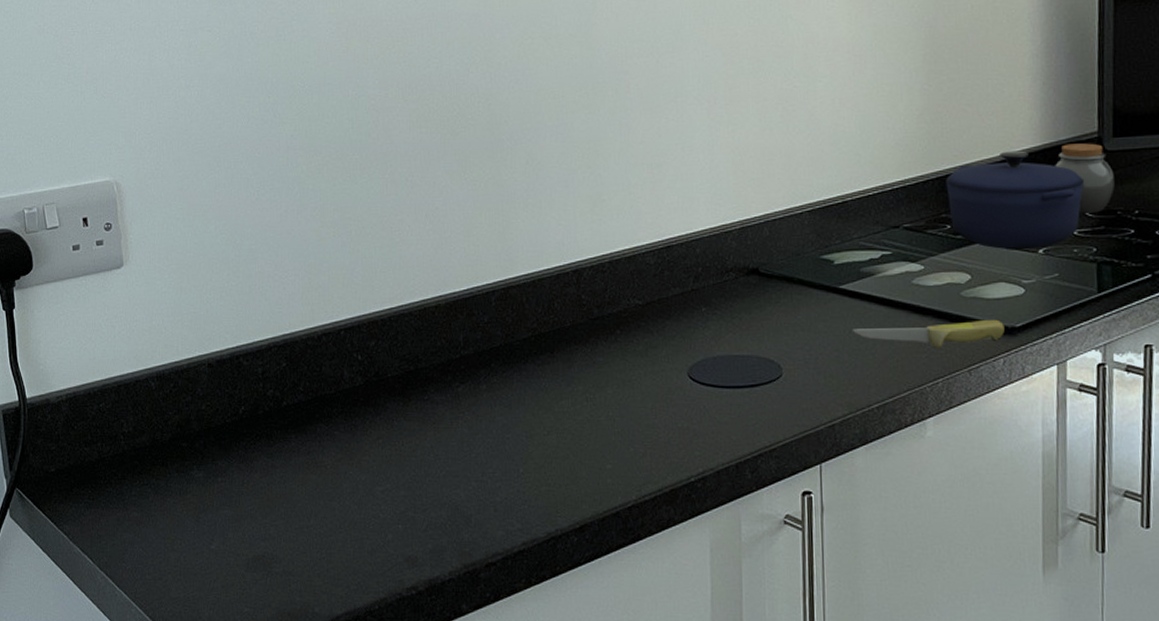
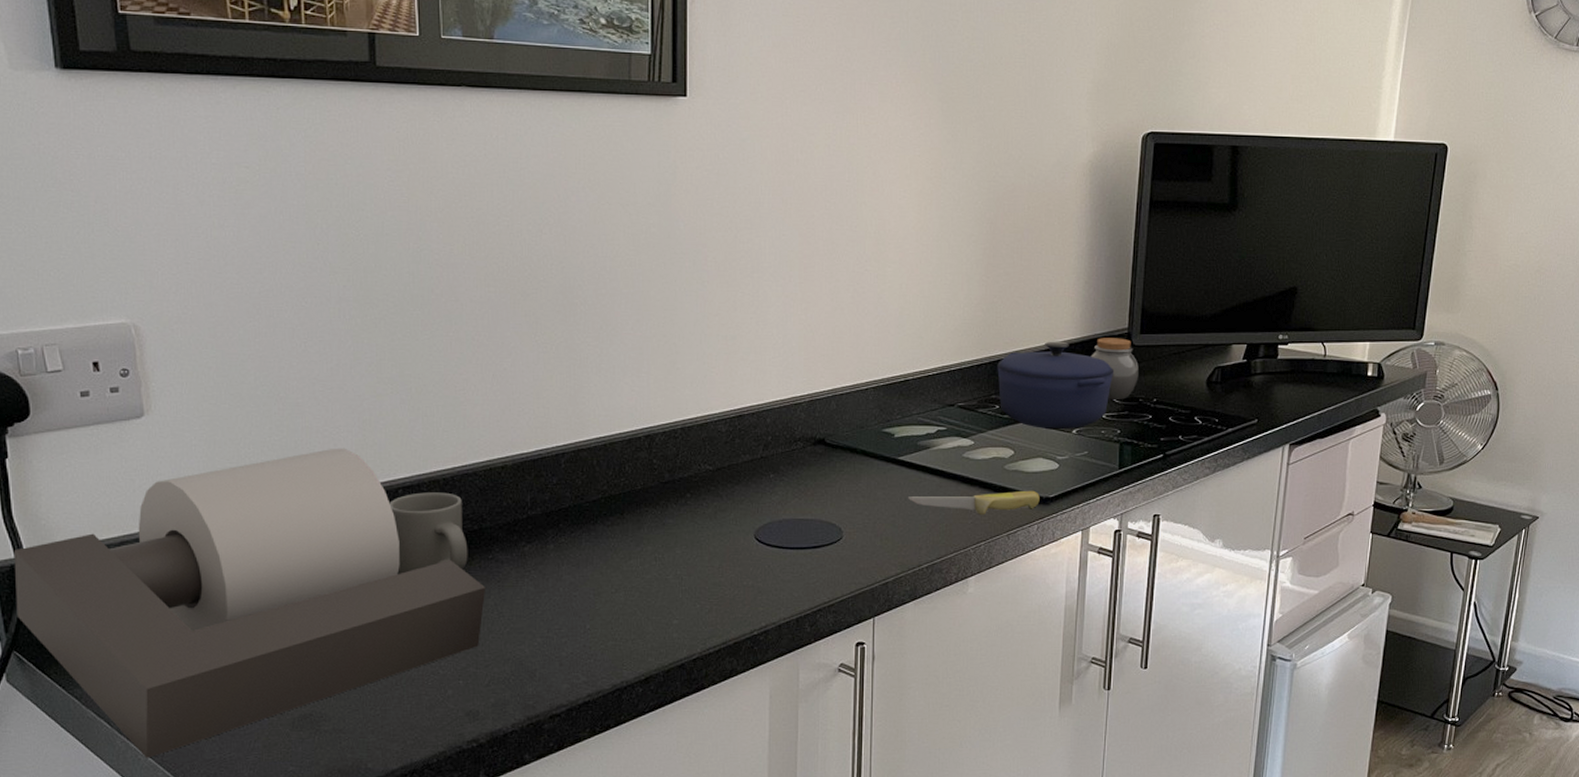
paper towel holder: none [18,291,422,595] -> present [13,448,485,758]
mug: none [332,333,405,416] -> present [389,492,468,574]

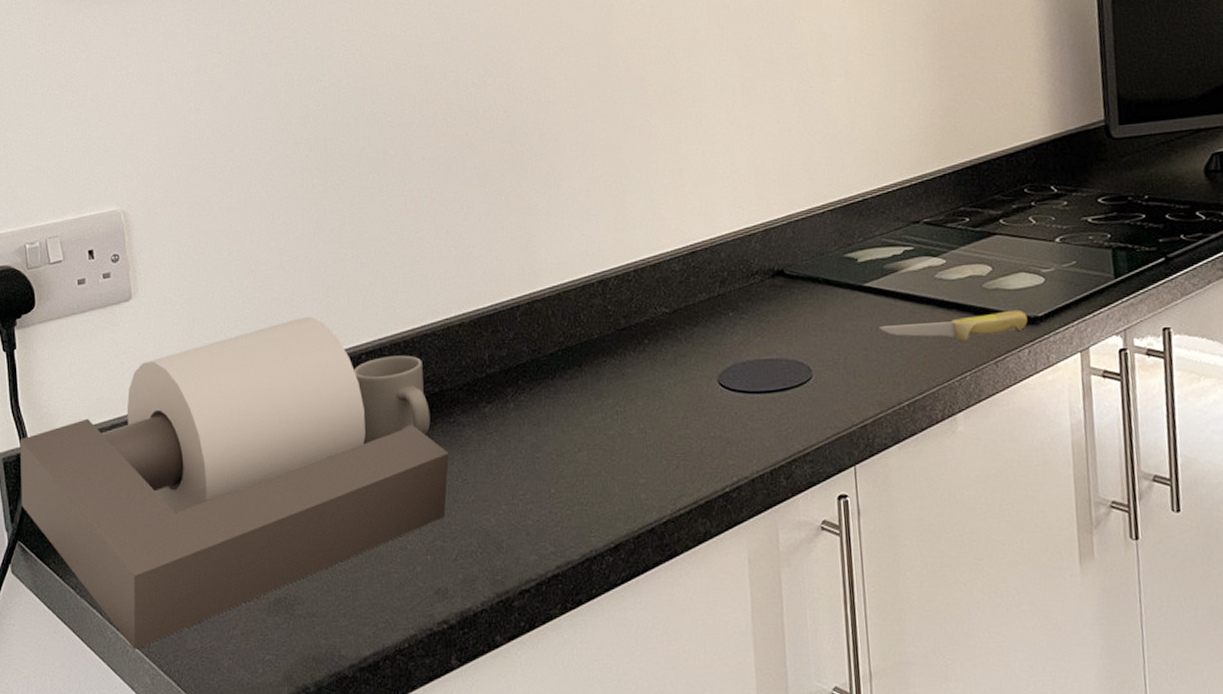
cooking pot: present [997,341,1115,430] -> none [962,141,1096,240]
jar: present [1091,338,1139,401] -> none [1066,131,1124,202]

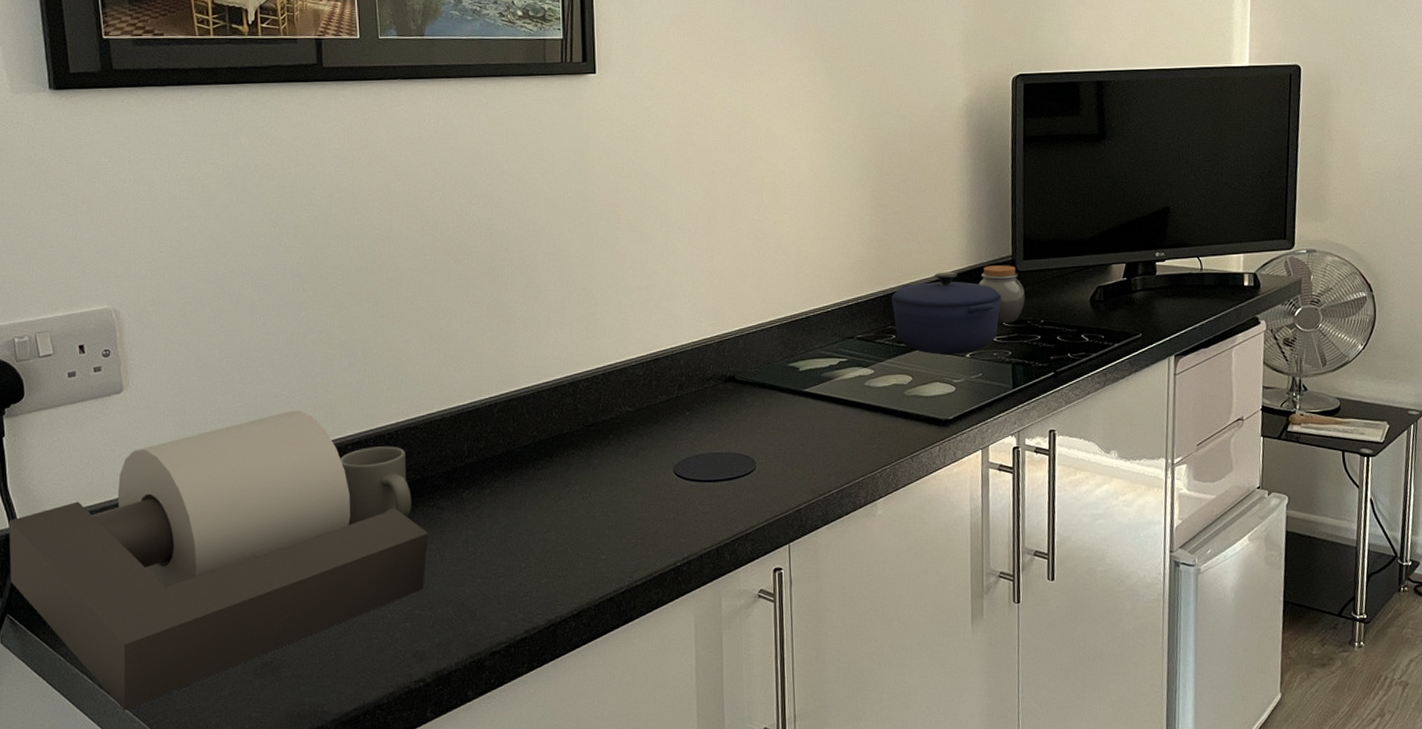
kitchen knife: present [880,309,1028,343] -> none [815,413,940,441]
cooking pot: none [962,141,1096,240] -> present [891,271,1002,355]
jar: none [1066,131,1124,202] -> present [978,265,1025,324]

